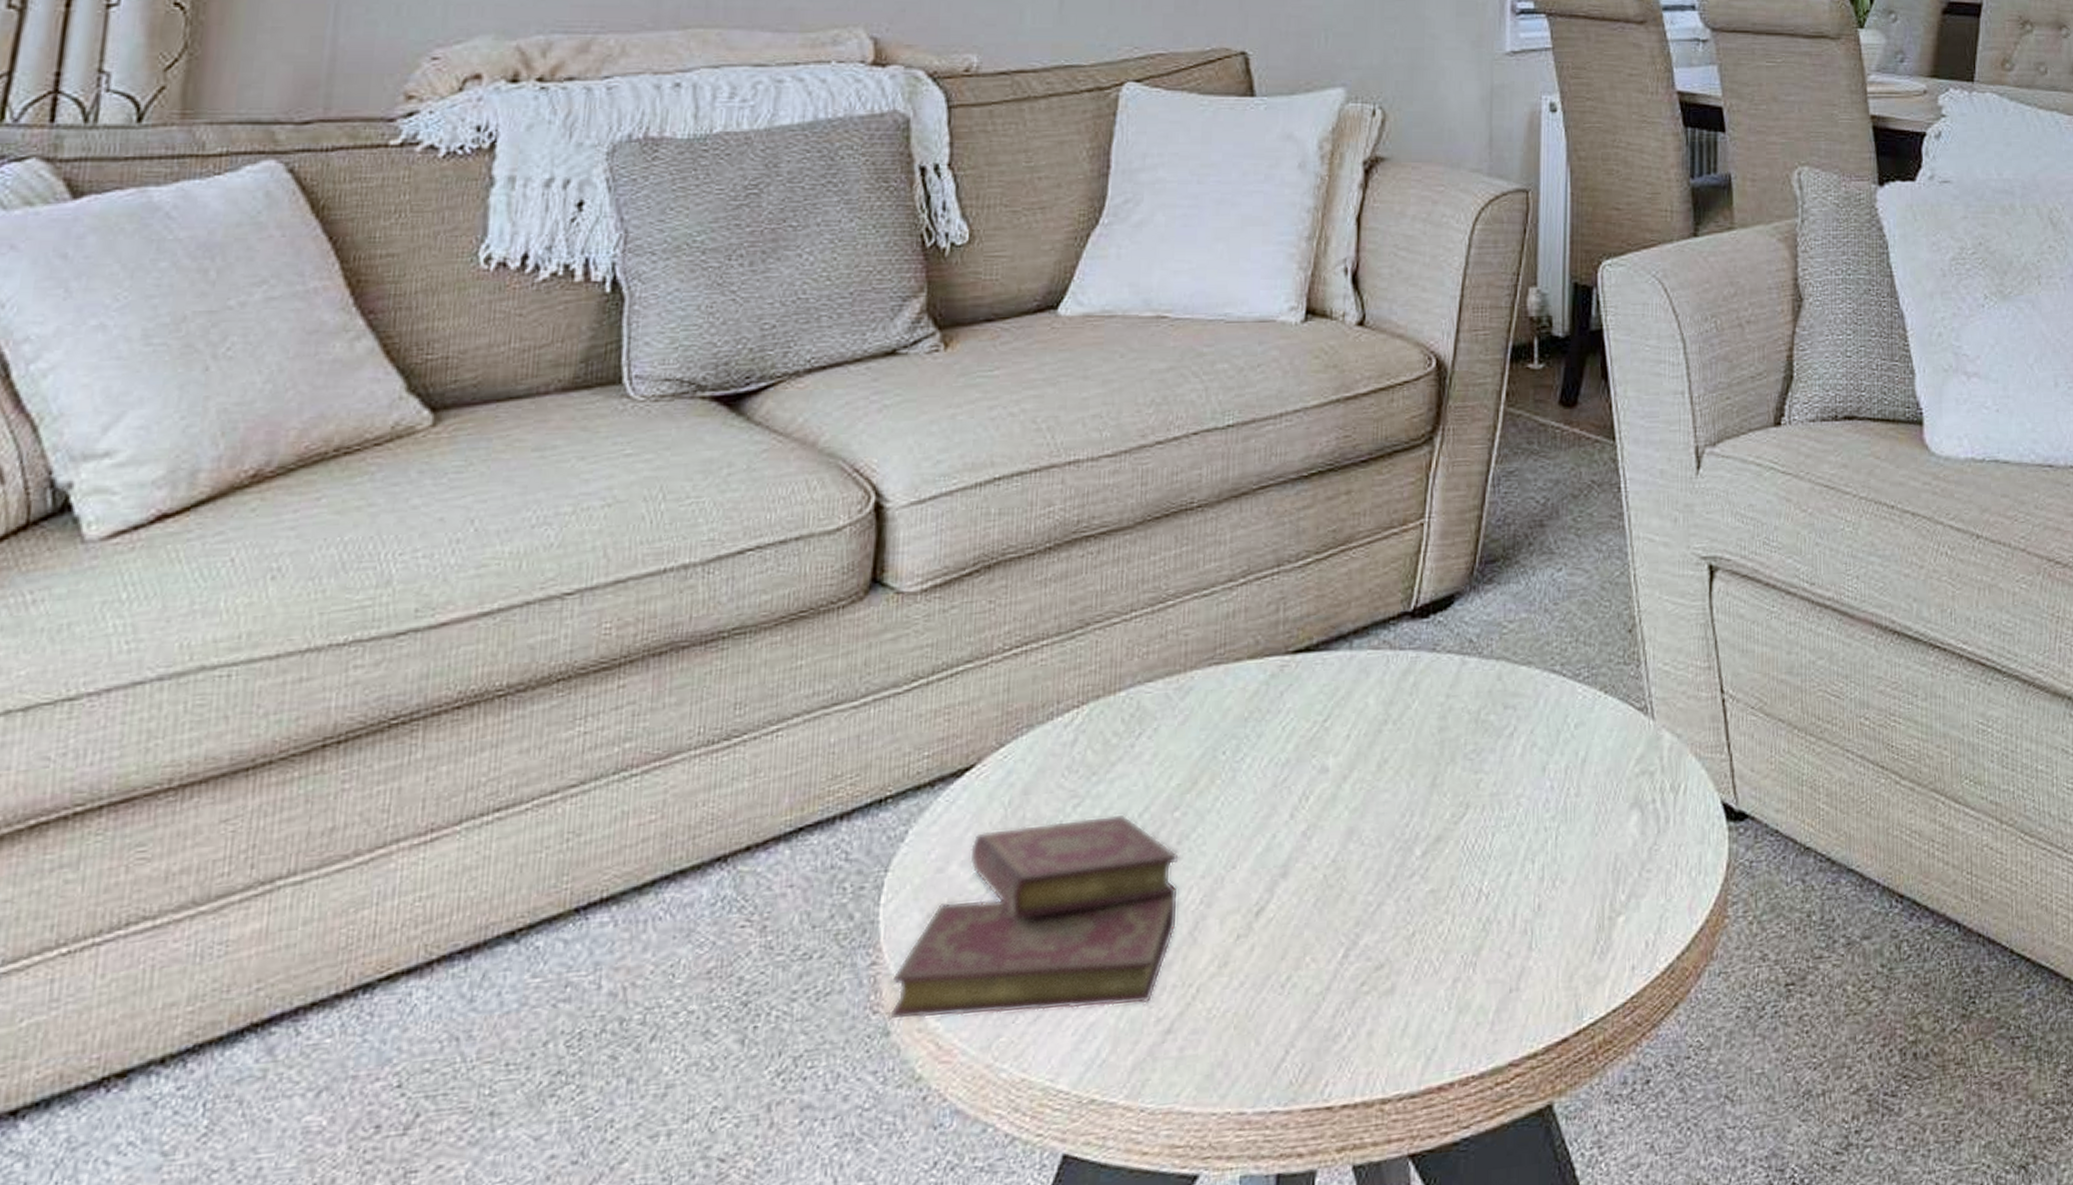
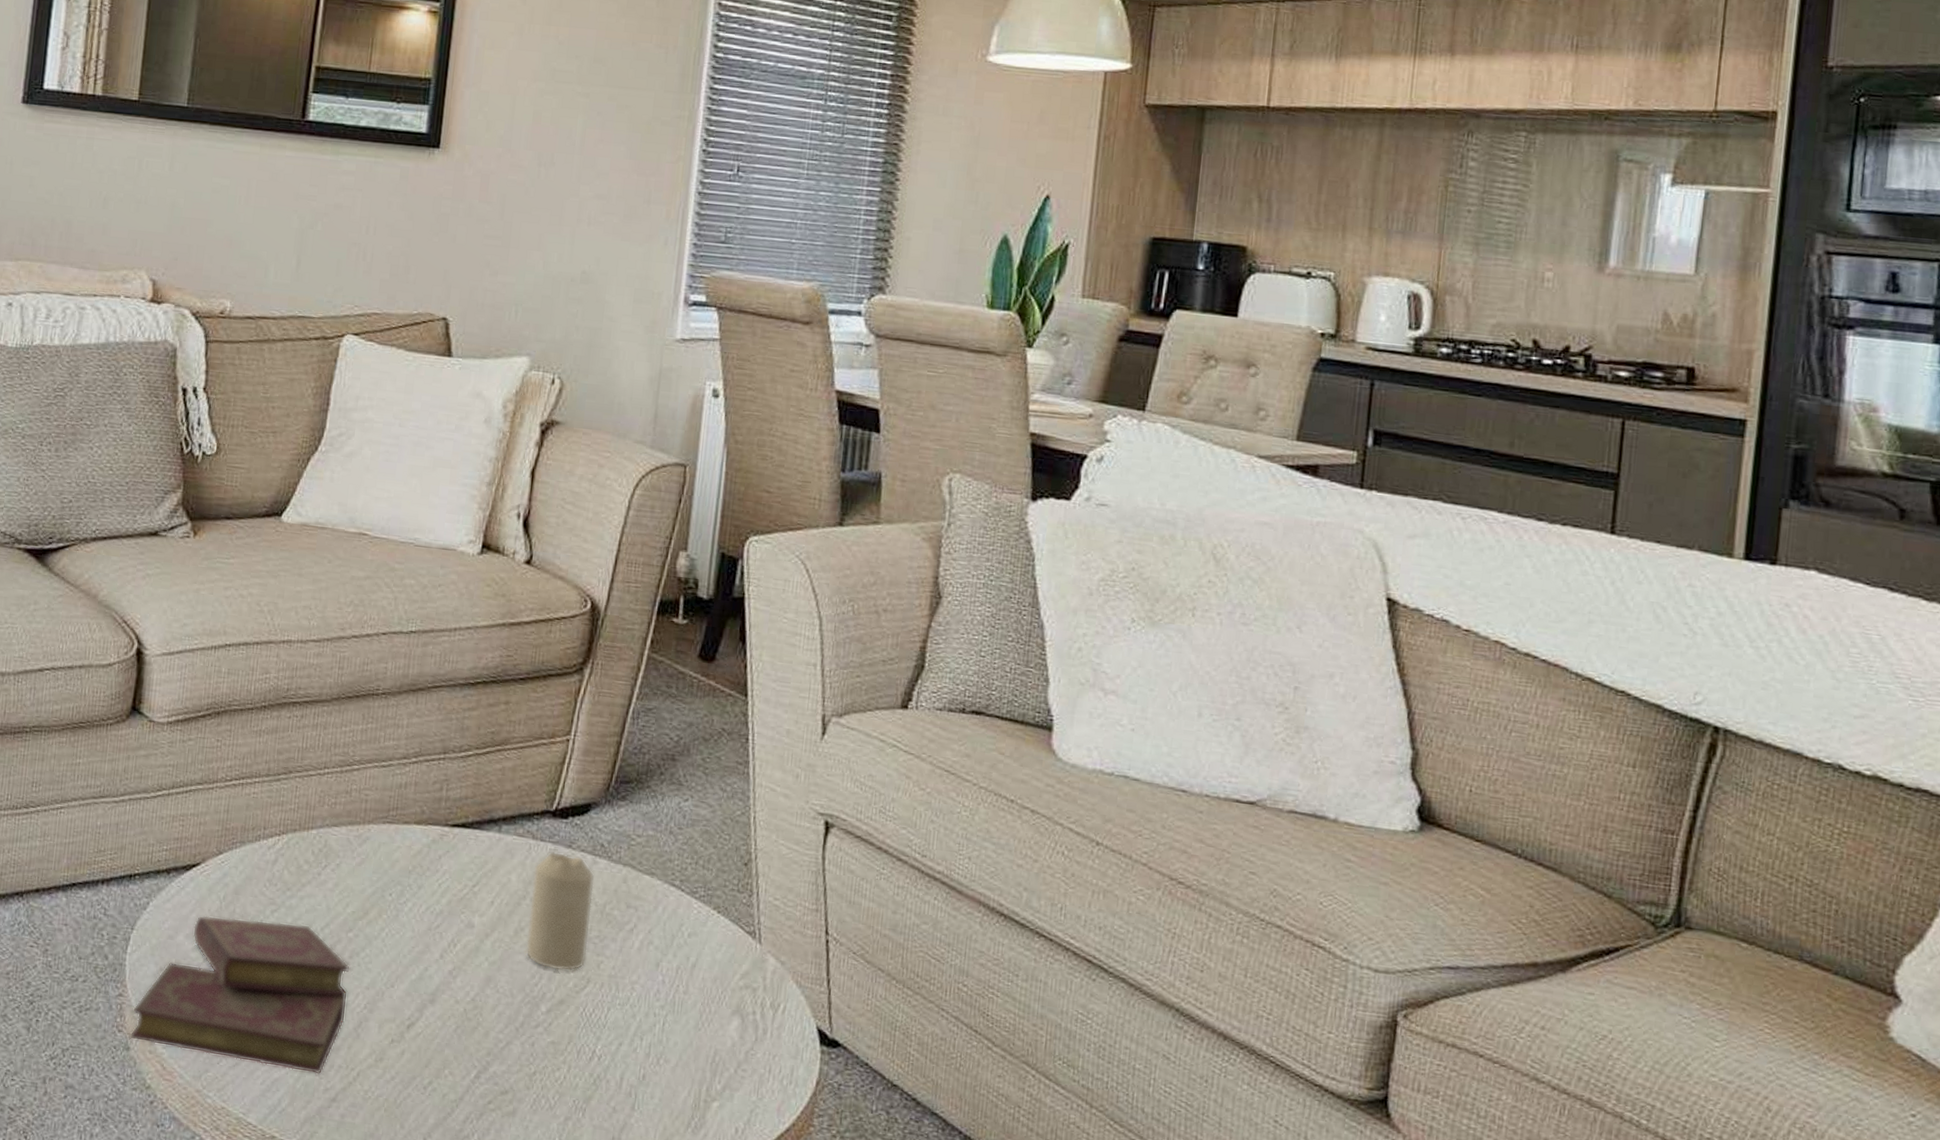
candle: none [1392,659,1465,803] -> present [525,851,595,972]

